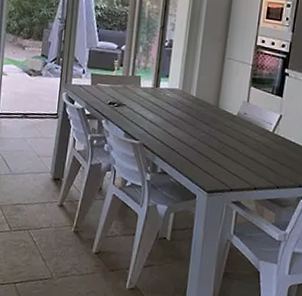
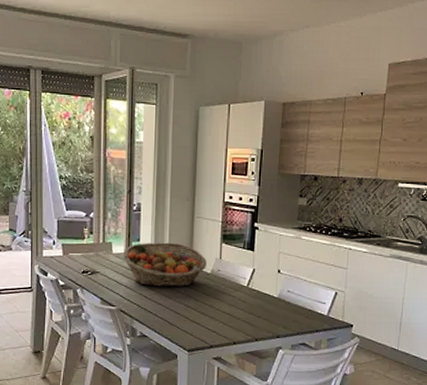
fruit basket: none [150,79,234,127] -> present [123,242,206,287]

